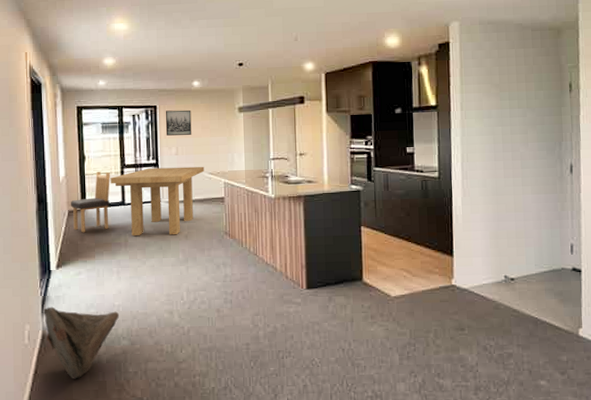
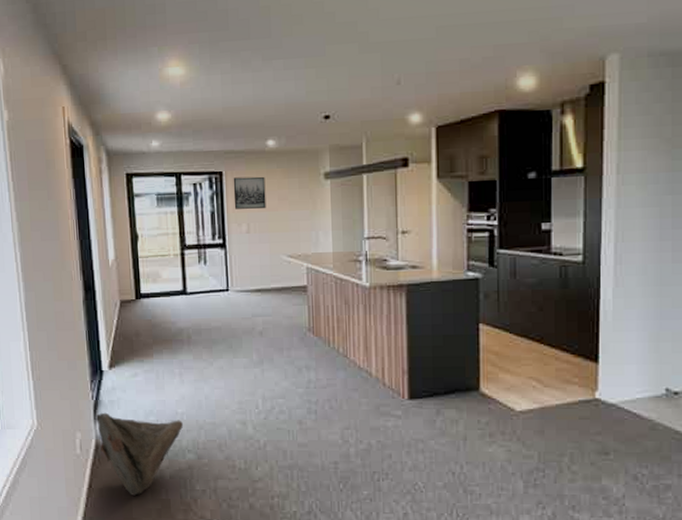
dining chair: present [70,172,110,233] -> none [122,254,169,327]
dining table: present [110,166,205,236] -> none [168,247,283,332]

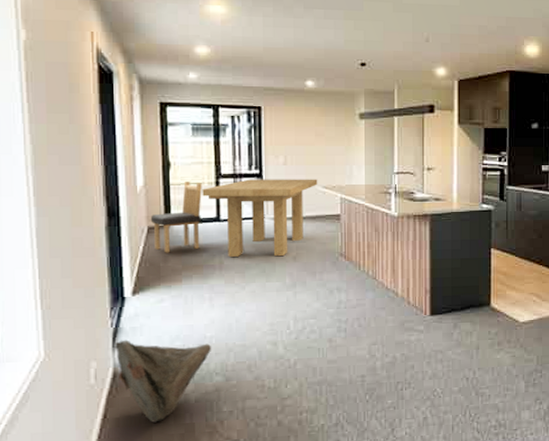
dining chair: none [122,254,169,327] -> present [150,182,202,253]
dining table: none [168,247,283,332] -> present [202,179,318,257]
wall art: present [233,176,266,210] -> none [271,113,304,143]

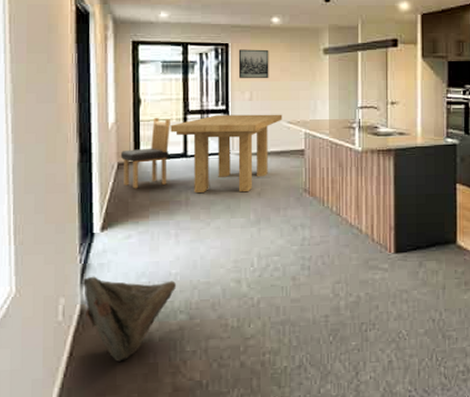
wall art: none [271,113,304,143] -> present [238,49,269,79]

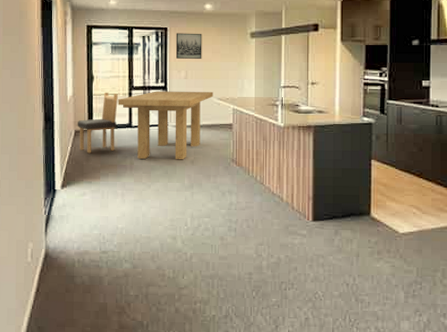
bag: present [82,276,177,362] -> none [46,226,123,299]

